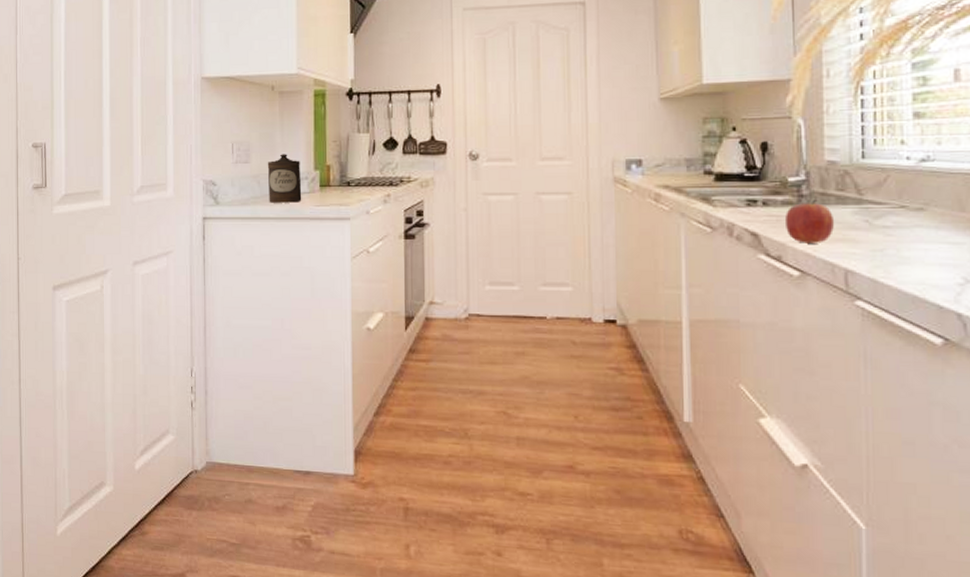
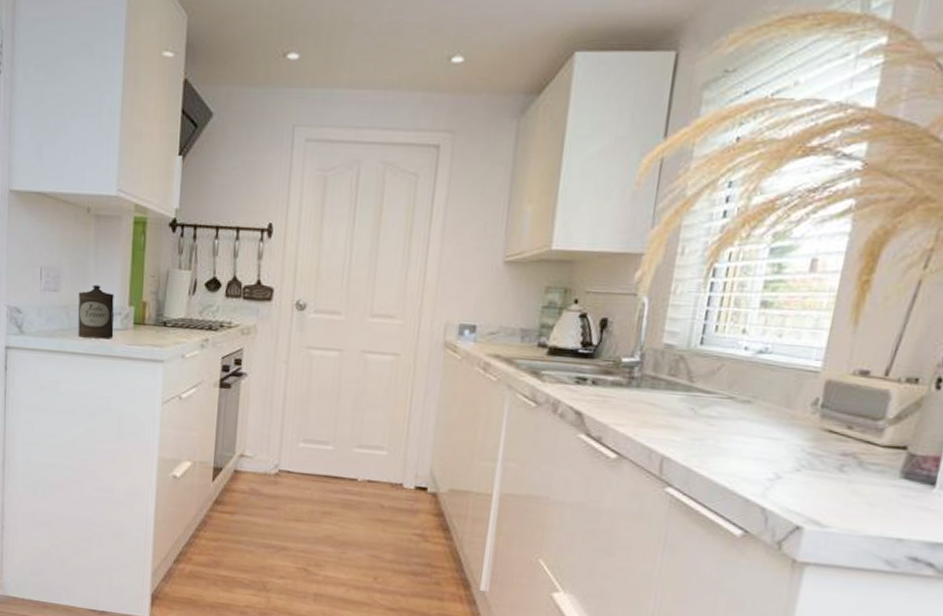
fruit: present [784,198,835,243] -> none [610,382,661,428]

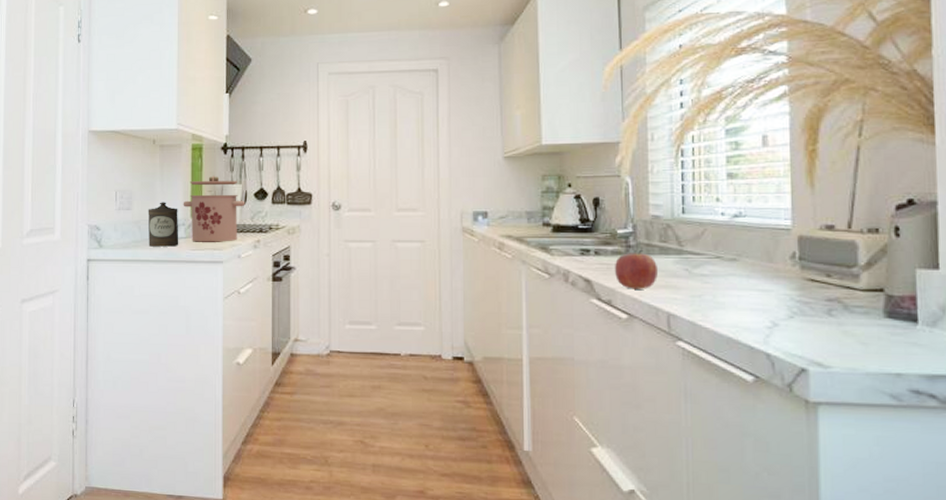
cooking pot: none [120,257,194,339] -> present [183,175,245,242]
fruit: none [610,382,661,428] -> present [614,249,659,289]

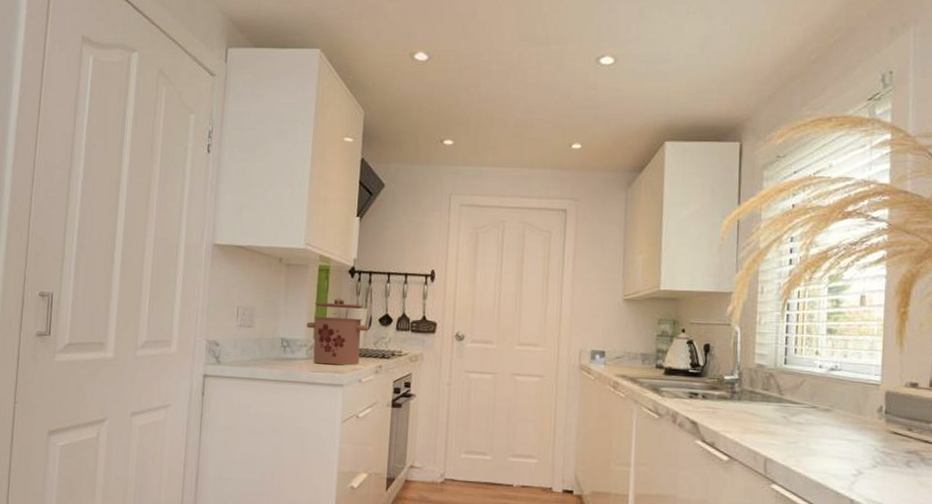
canister: present [147,202,179,247] -> none [268,321,301,367]
fruit: present [614,249,659,289] -> none [719,395,760,434]

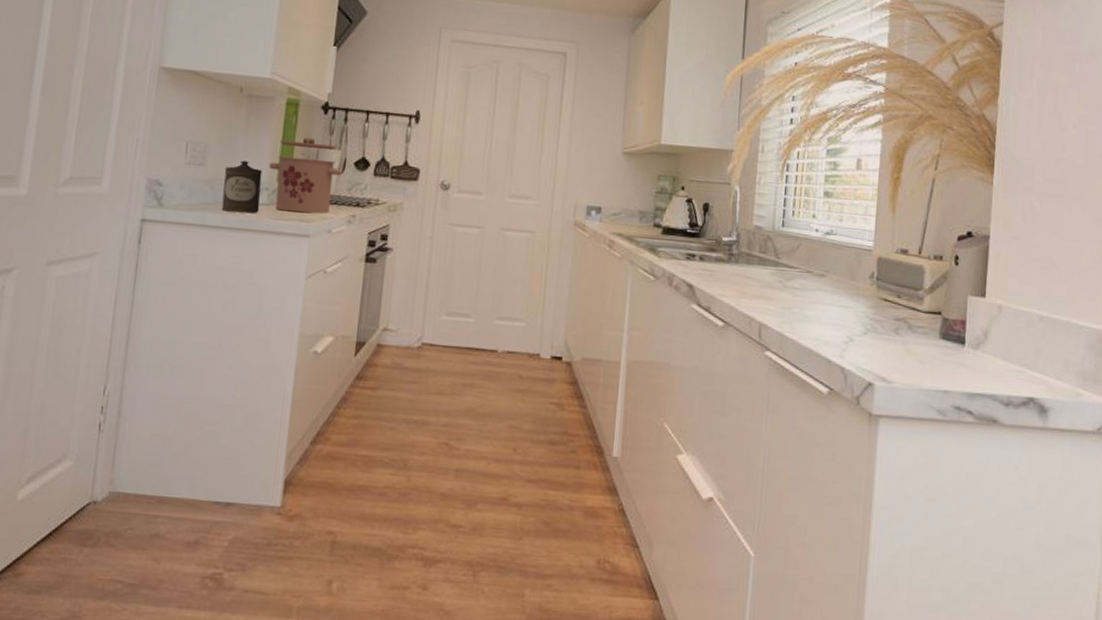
canister: none [268,321,301,367] -> present [221,160,262,214]

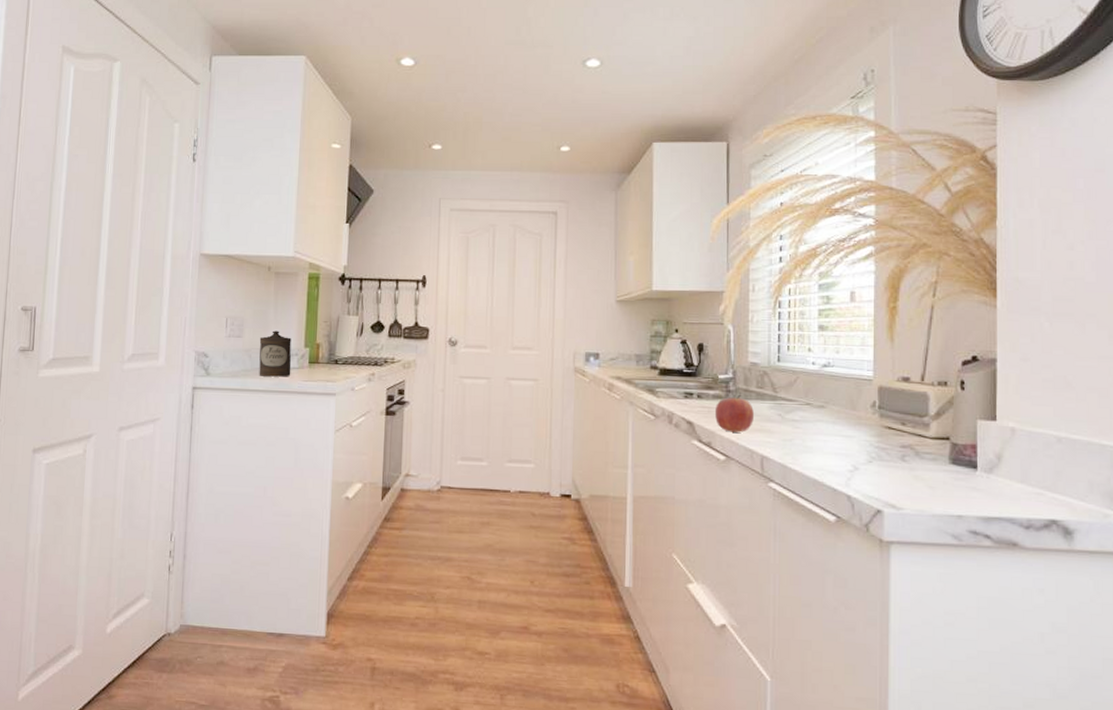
cooking pot: present [268,136,343,214] -> none [296,305,361,374]
fruit: none [715,258,756,298] -> present [714,394,755,433]

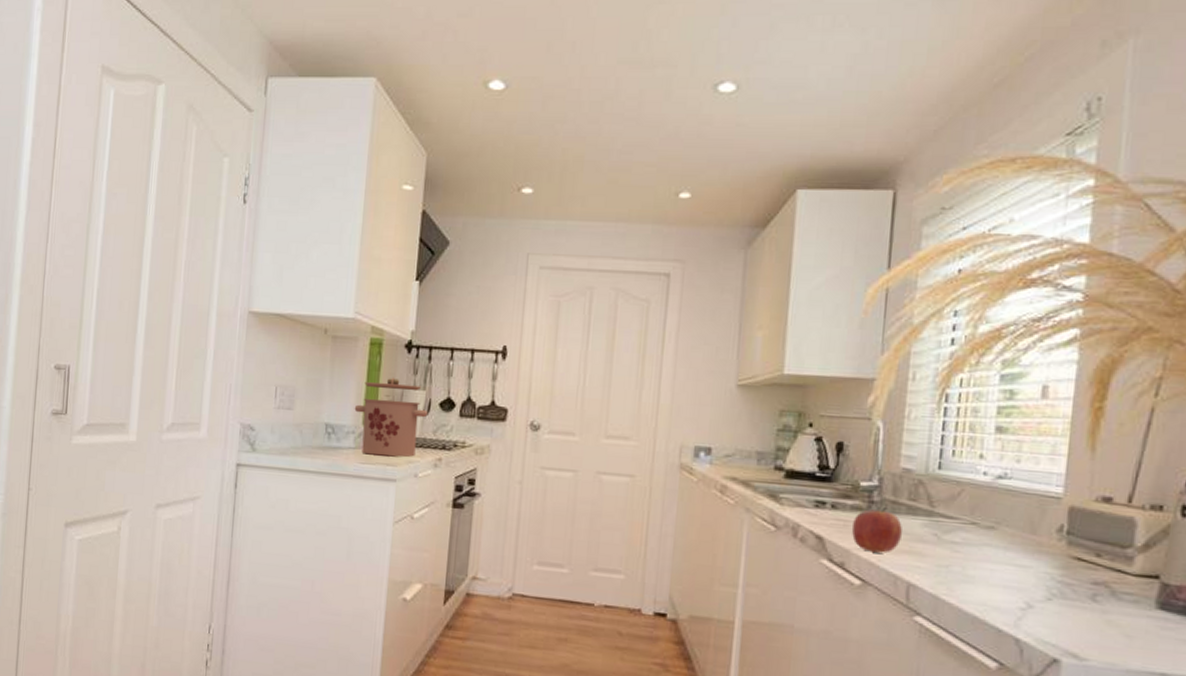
canister: present [259,330,292,377] -> none [310,403,348,458]
cooking pot: none [296,305,361,374] -> present [354,377,428,458]

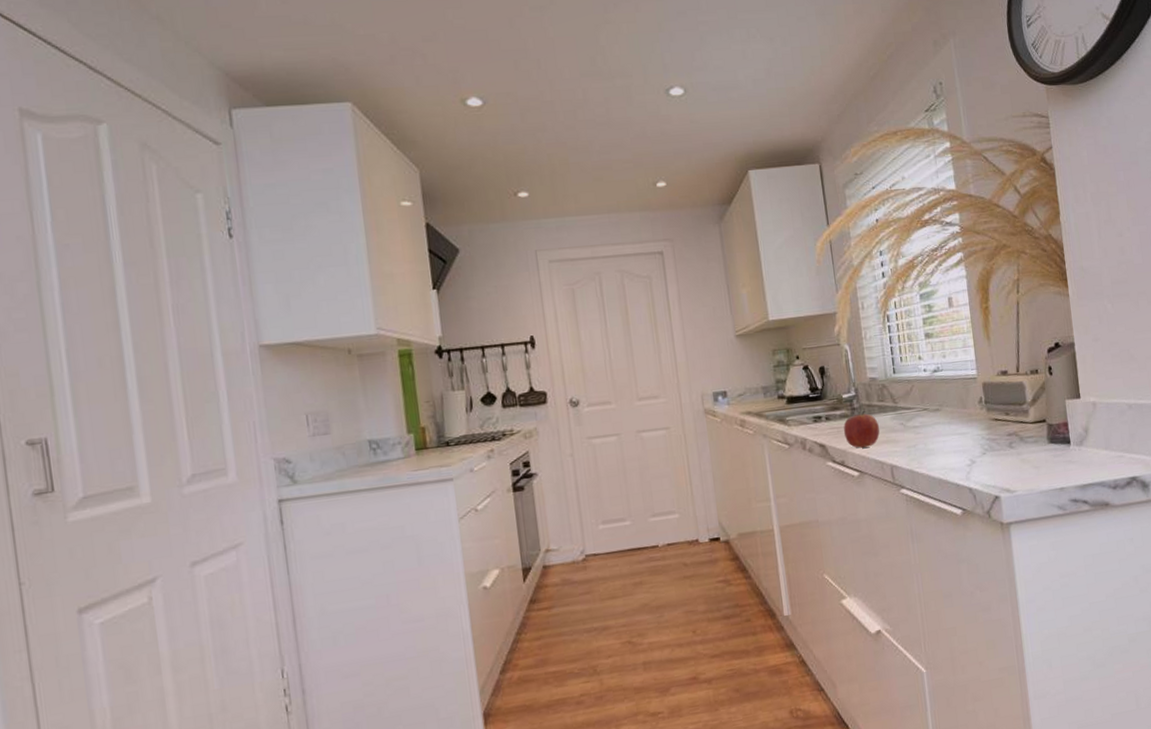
cooking pot: present [354,377,428,458] -> none [395,383,472,462]

